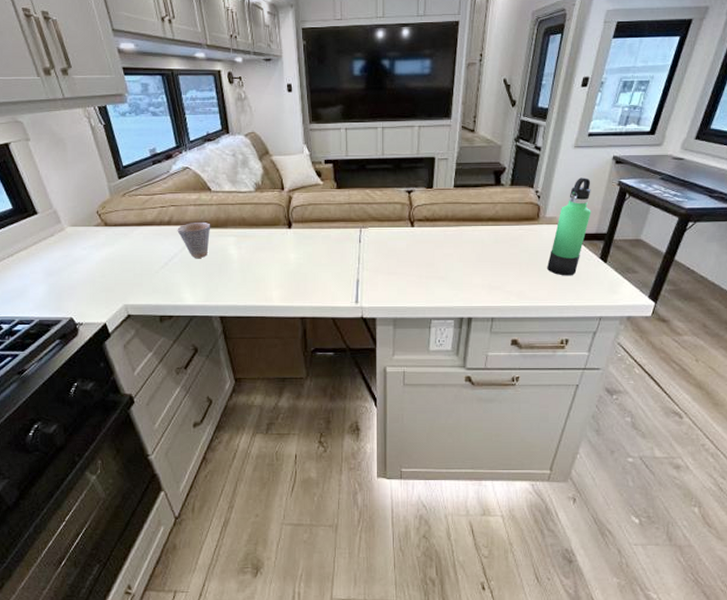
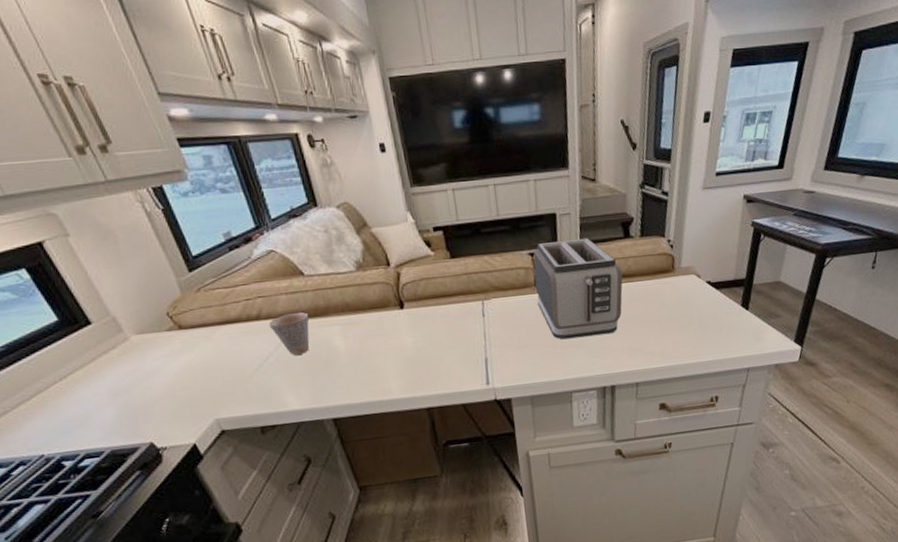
toaster: none [409,182,489,271] -> present [533,238,623,340]
thermos bottle: present [547,178,591,276] -> none [688,221,728,329]

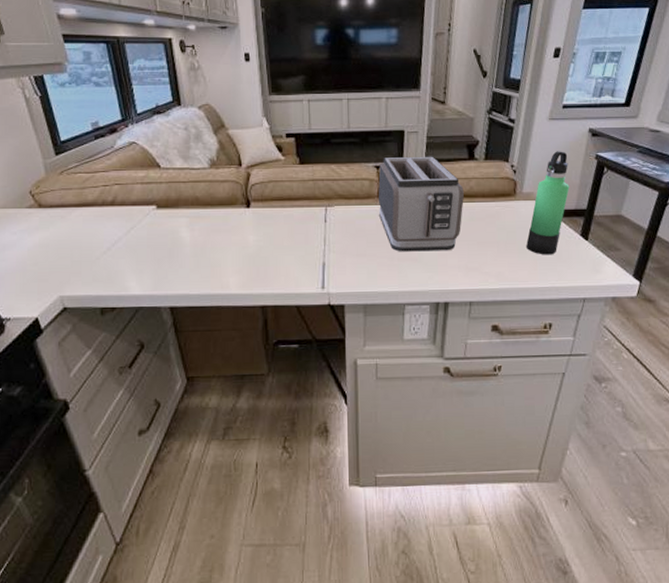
cup: present [269,312,310,356] -> none [122,202,160,243]
thermos bottle: none [688,221,728,329] -> present [526,151,570,255]

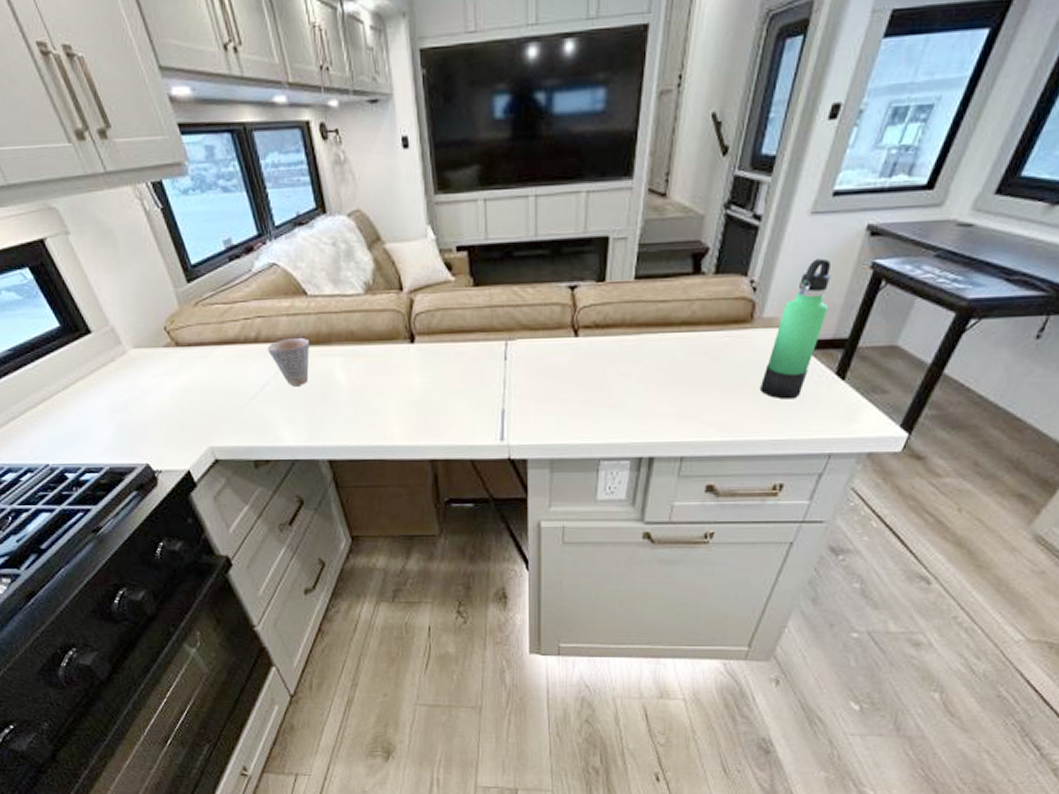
cup: none [122,202,160,243] -> present [267,338,310,387]
toaster: present [378,156,464,252] -> none [572,271,683,396]

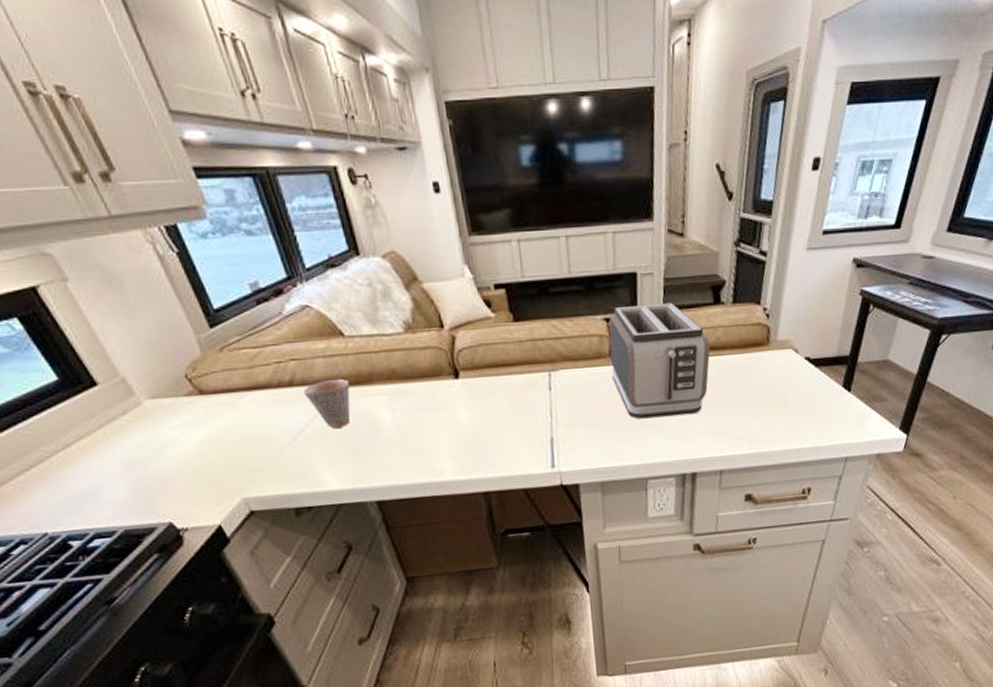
toaster: none [572,271,683,396] -> present [609,302,710,419]
thermos bottle: present [760,258,832,400] -> none [782,287,831,412]

